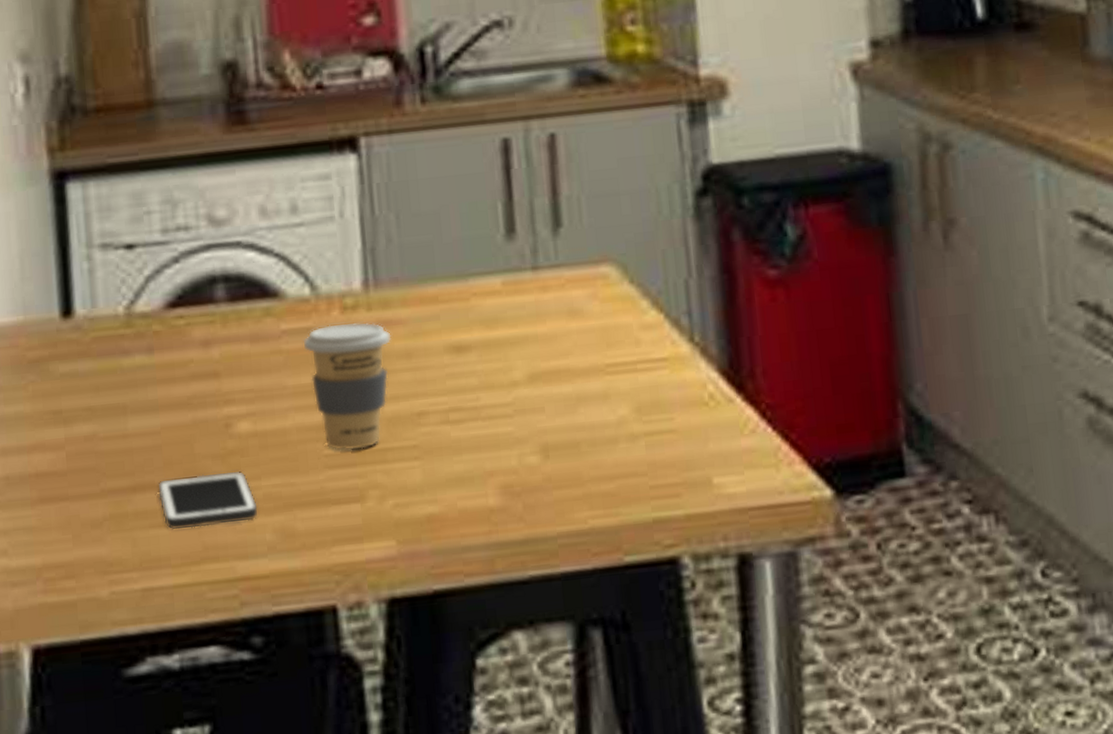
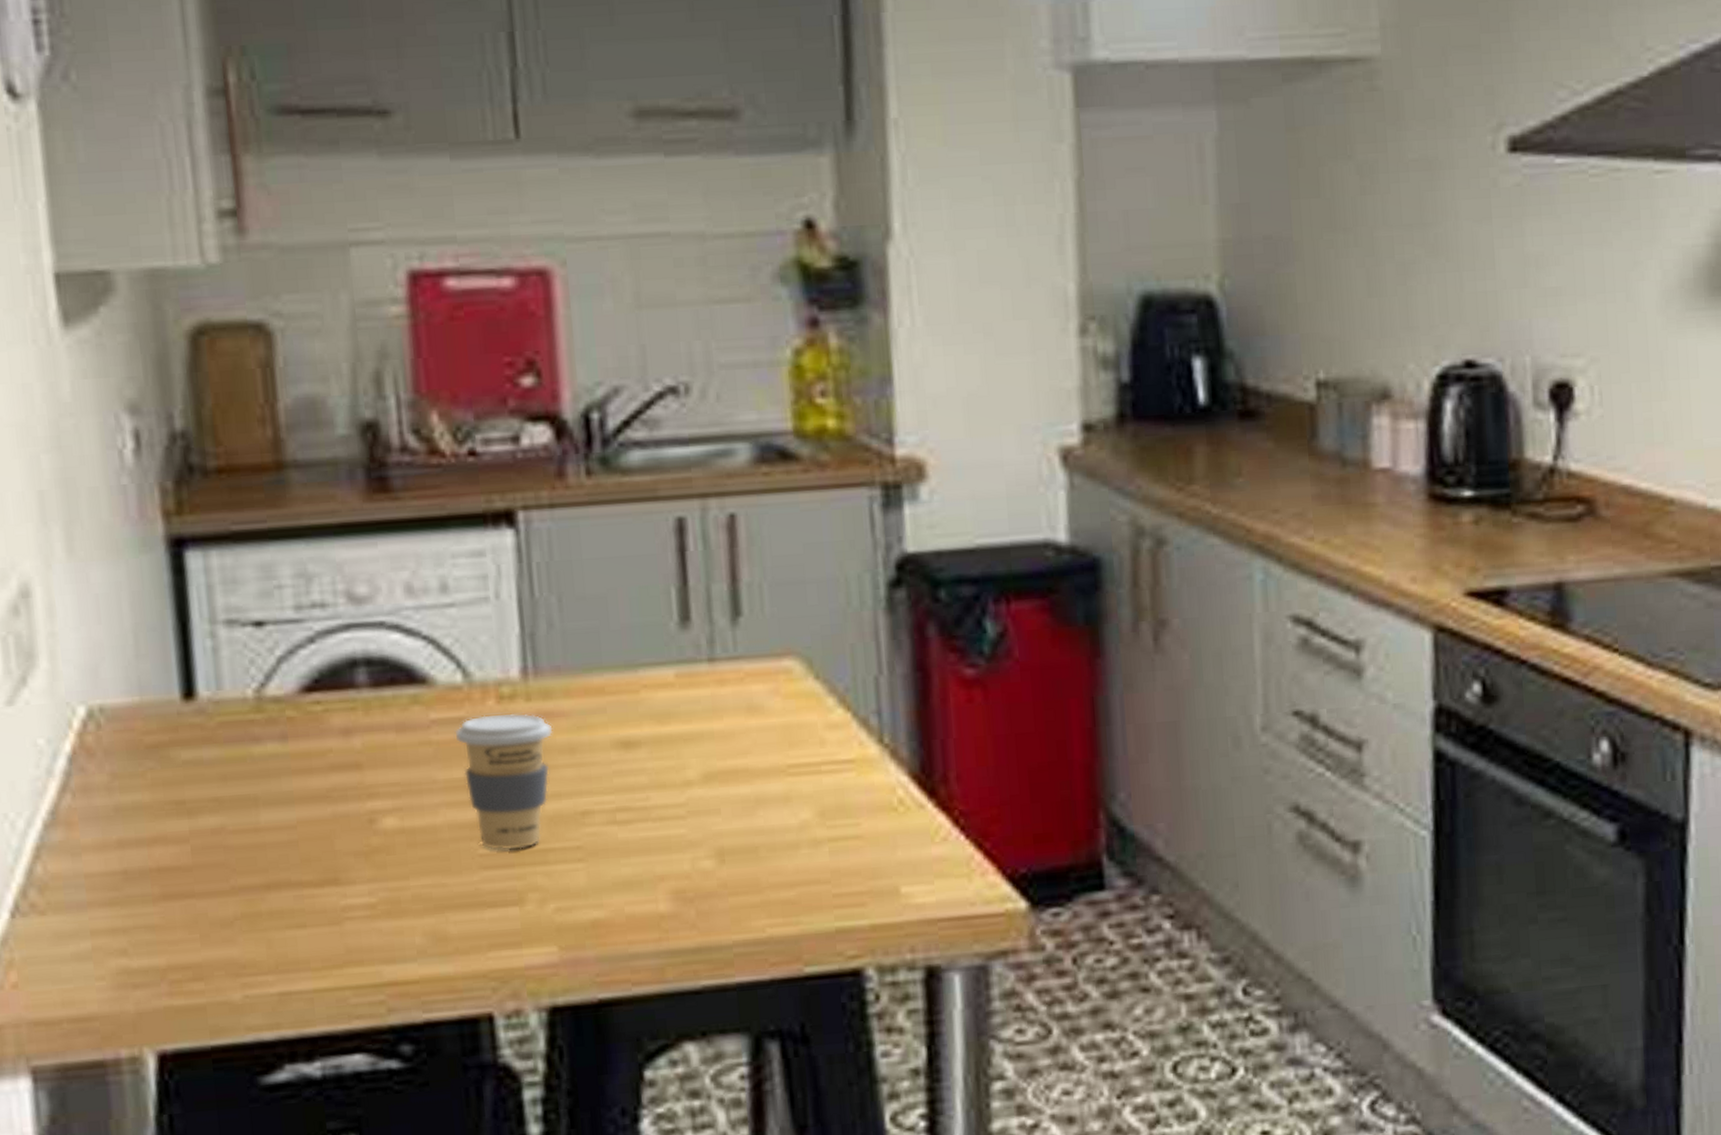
cell phone: present [158,470,258,529] -> none [294,869,406,930]

